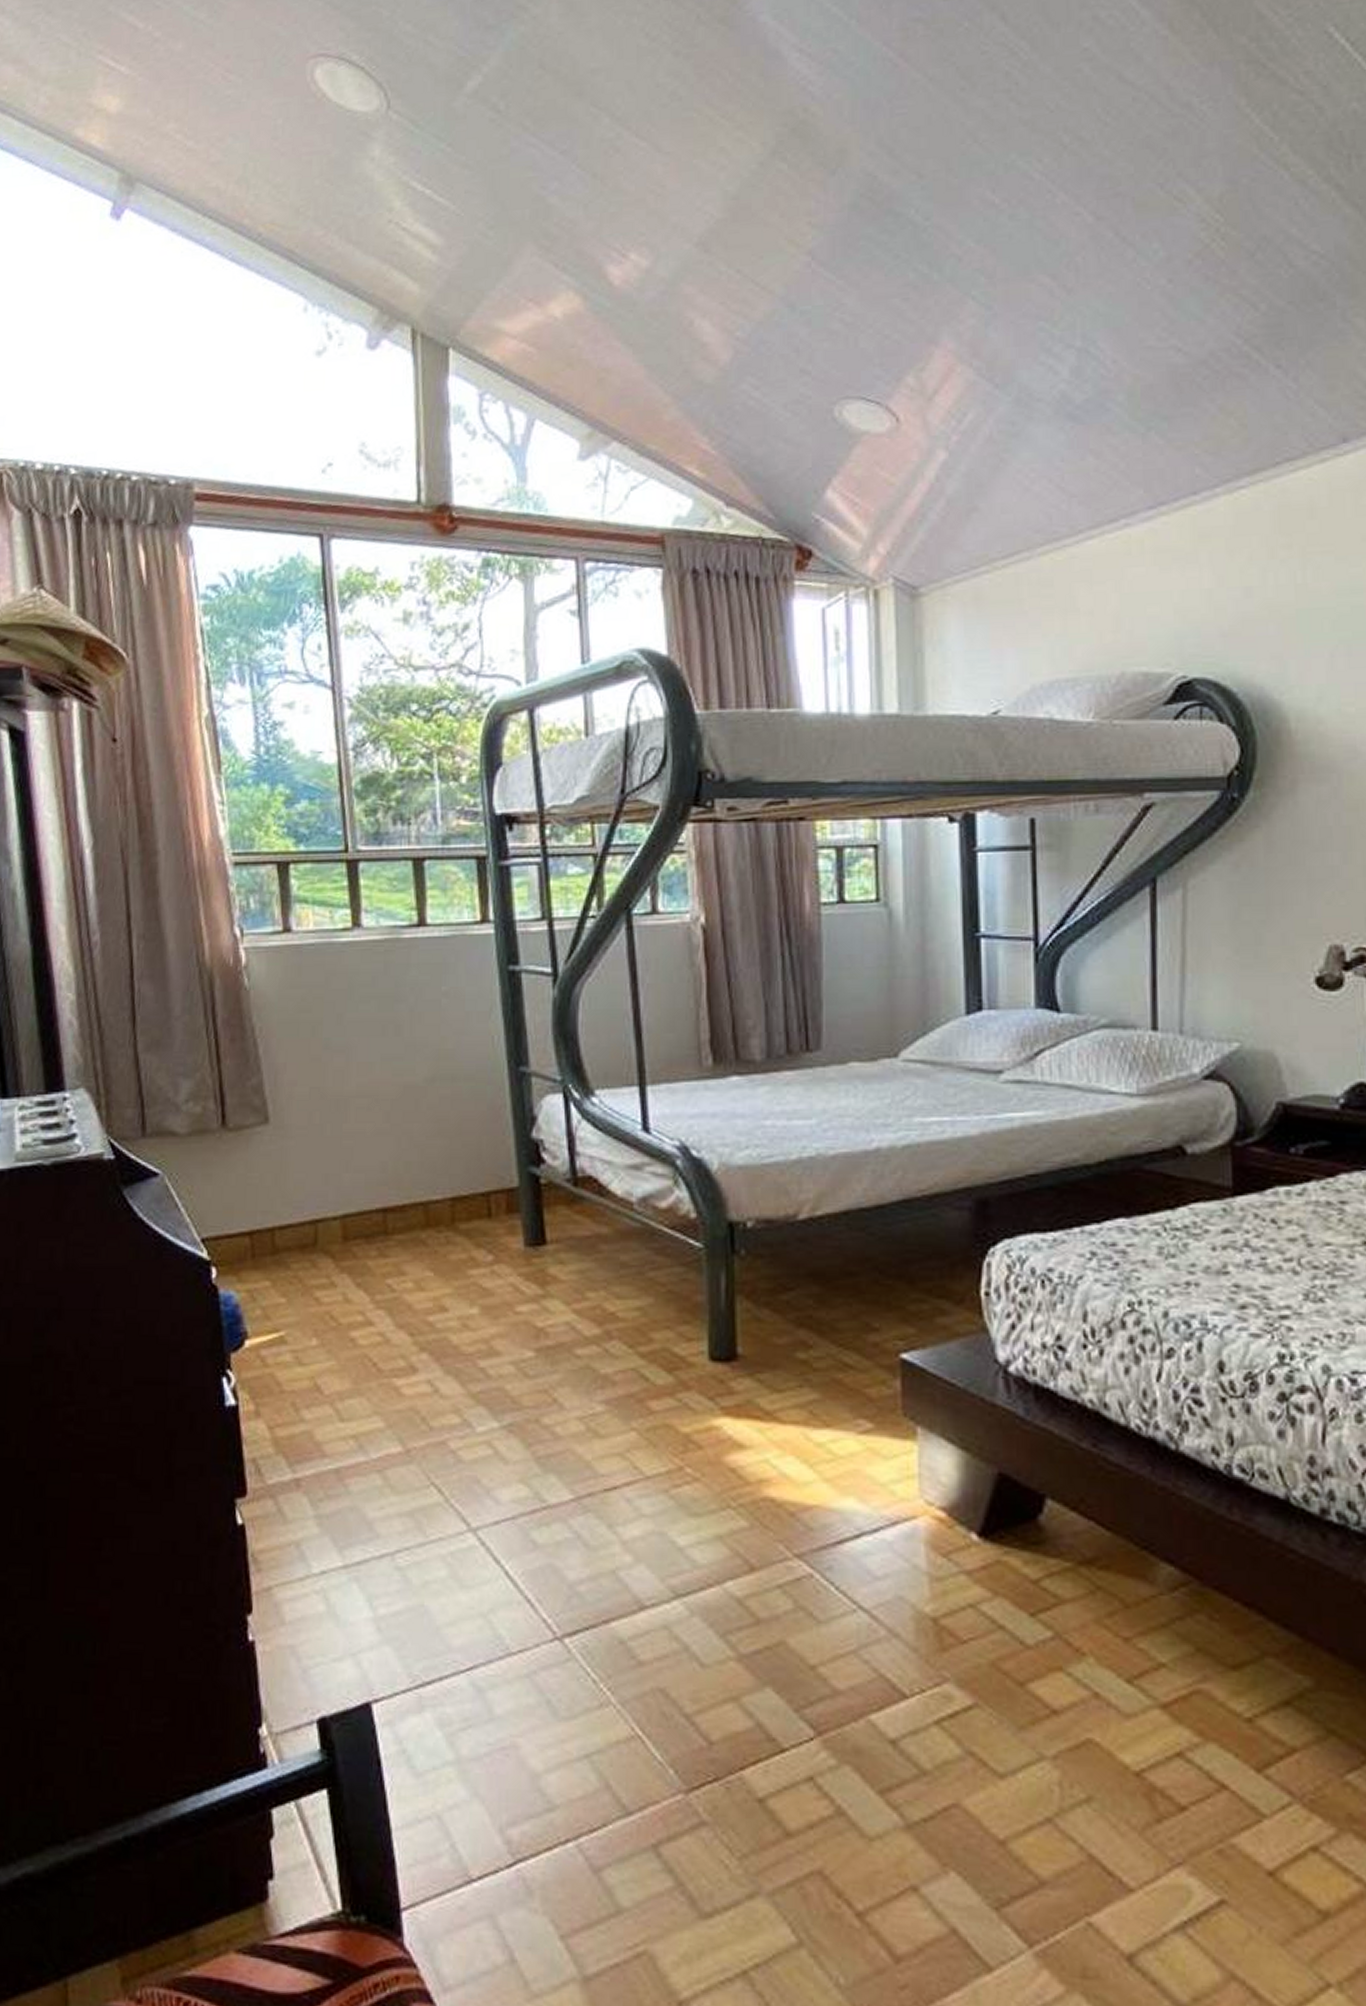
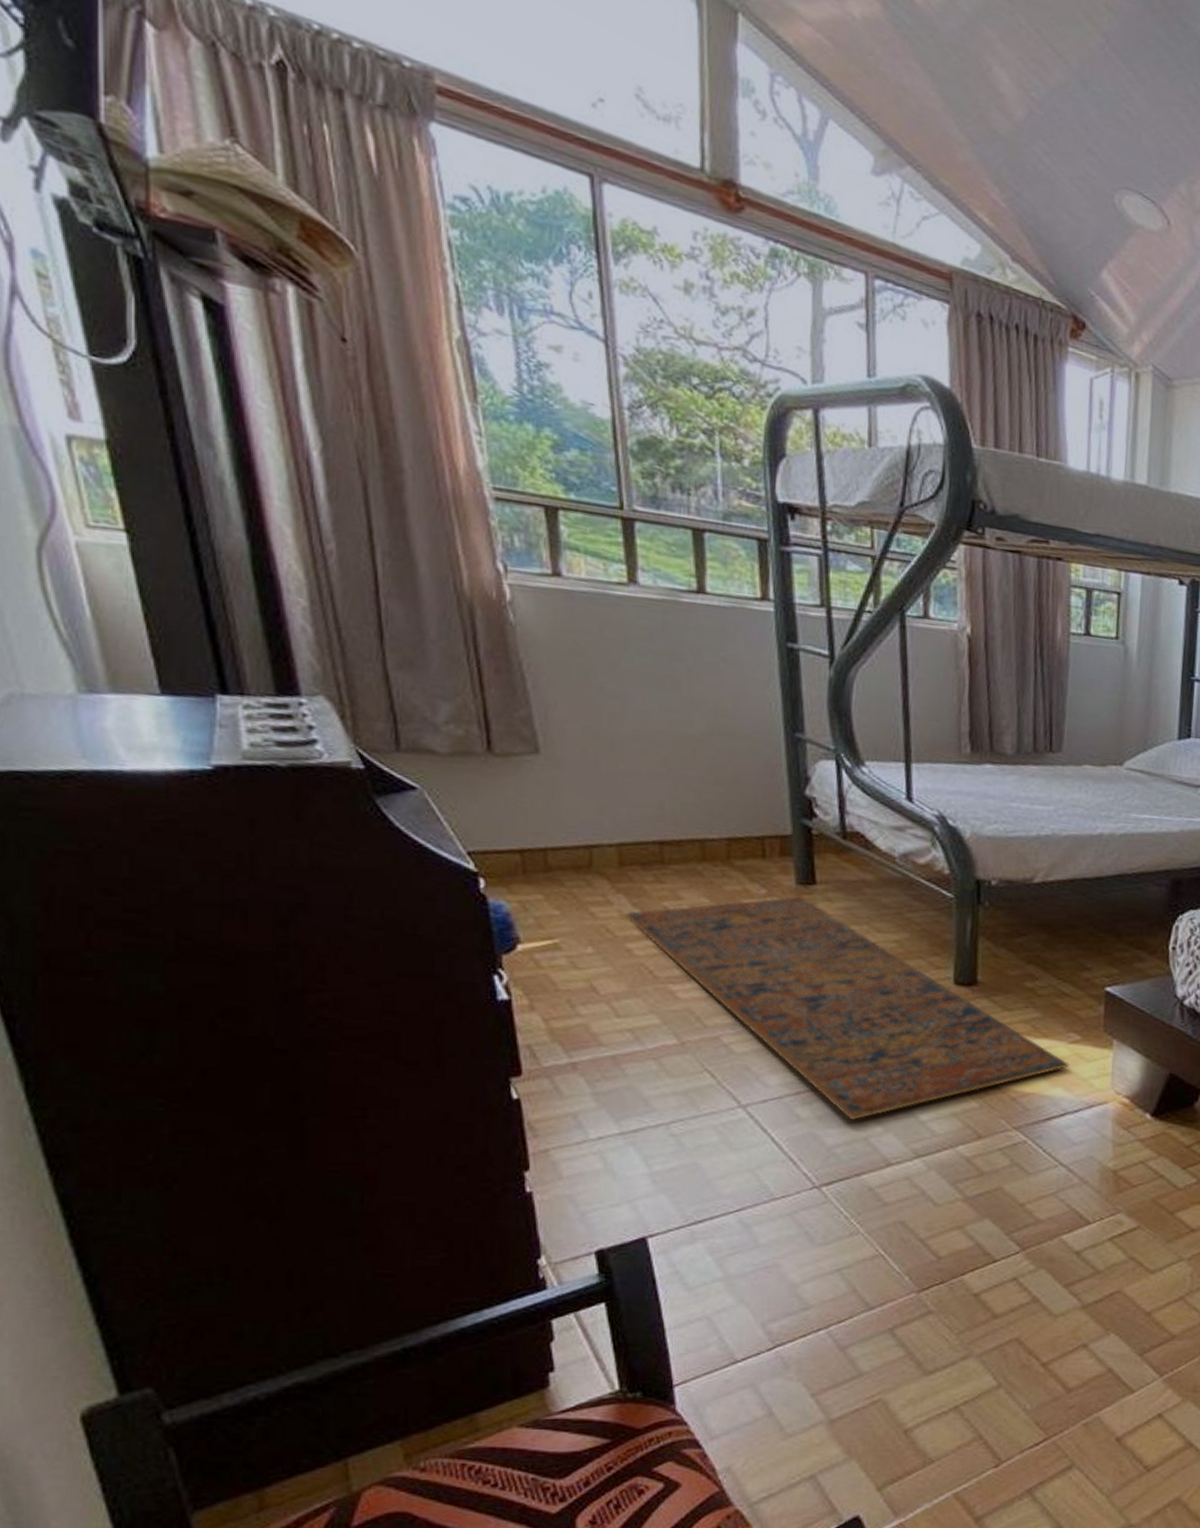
rug: none [348,1262,861,1548] -> present [624,897,1070,1121]

